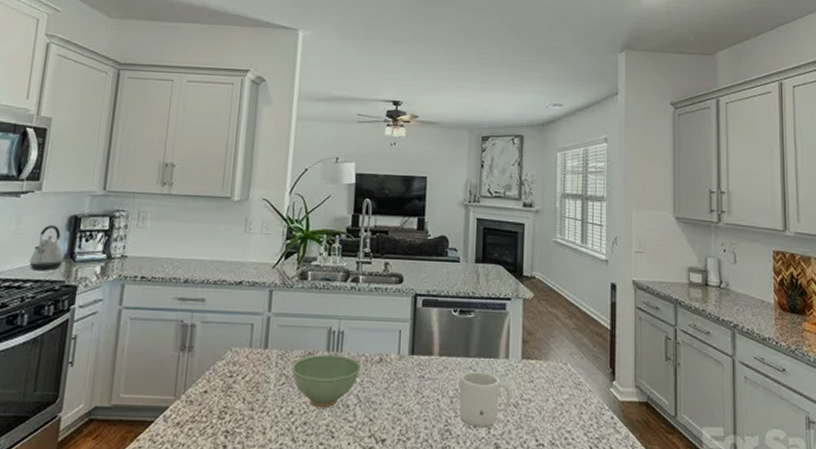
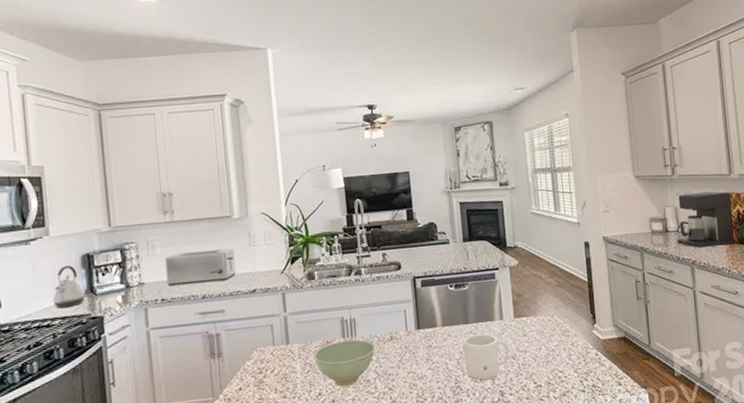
toaster: none [150,228,228,267] -> present [165,248,236,287]
coffee maker: none [718,245,786,312] -> present [677,191,736,248]

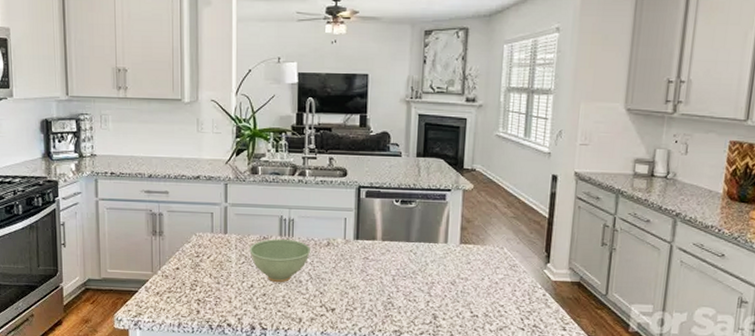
kettle: present [53,265,86,309] -> none [14,129,43,169]
toaster: present [165,248,236,287] -> none [116,129,182,164]
mug: present [463,333,510,381] -> none [400,254,450,301]
coffee maker: present [677,191,736,248] -> none [663,136,742,201]

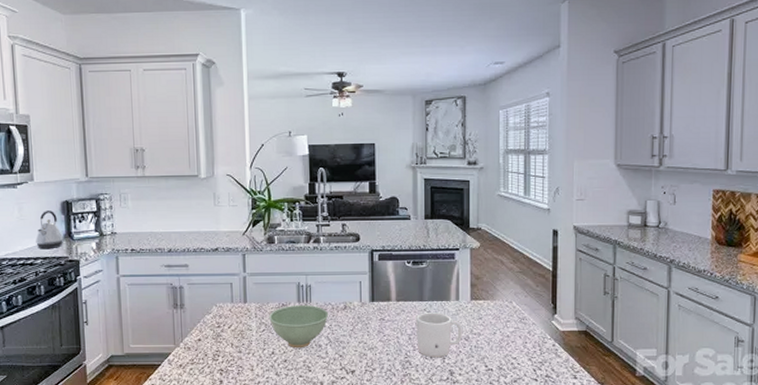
kettle: none [14,129,43,169] -> present [36,211,64,250]
mug: none [400,254,450,301] -> present [416,312,463,358]

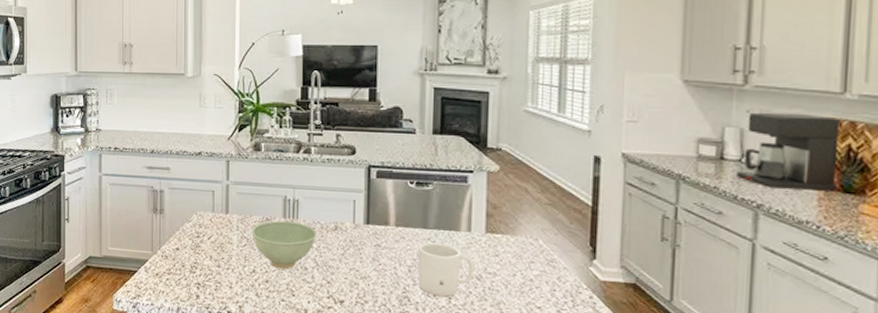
kettle: present [36,211,64,250] -> none [25,103,52,143]
coffee maker: none [656,187,725,246] -> present [737,112,840,191]

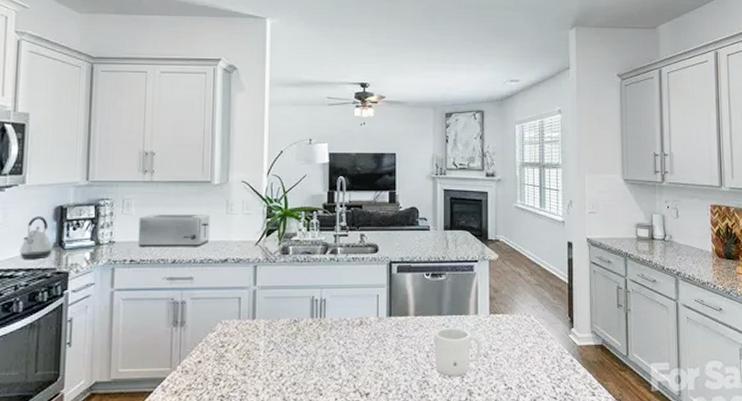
kettle: none [25,103,52,143] -> present [19,217,54,260]
toaster: none [120,104,185,139] -> present [138,213,210,248]
bowl: present [251,220,318,269] -> none [279,321,344,370]
coffee maker: present [737,112,840,191] -> none [663,202,722,259]

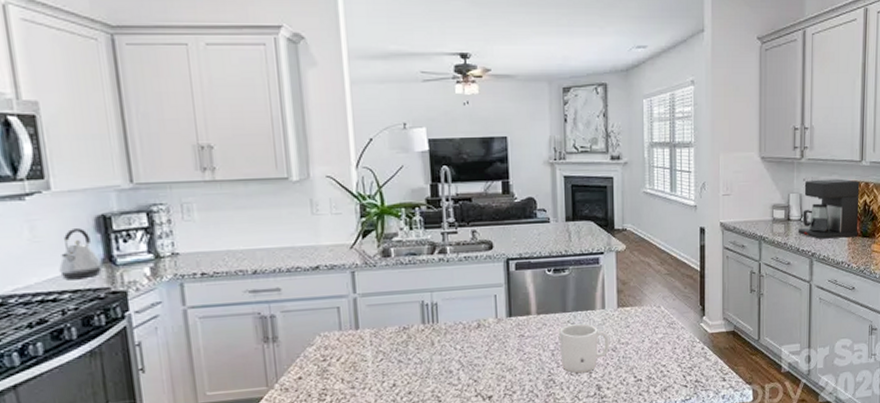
toaster: present [138,213,210,248] -> none [204,216,295,259]
coffee maker: none [663,202,722,259] -> present [799,178,860,239]

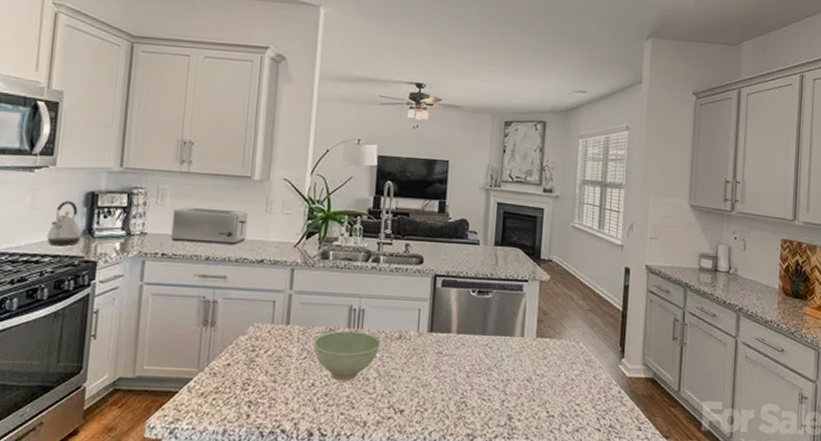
toaster: none [204,216,295,259] -> present [170,206,249,245]
bowl: none [387,326,460,378] -> present [313,331,382,381]
mug: present [559,323,610,374] -> none [475,348,526,400]
coffee maker: present [799,178,860,239] -> none [726,233,792,297]

